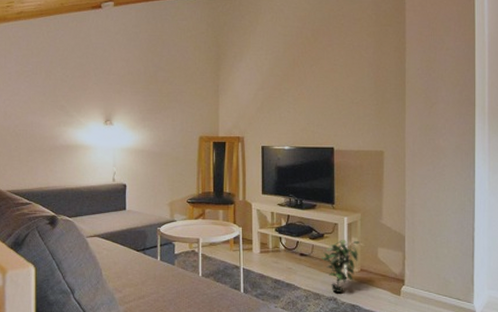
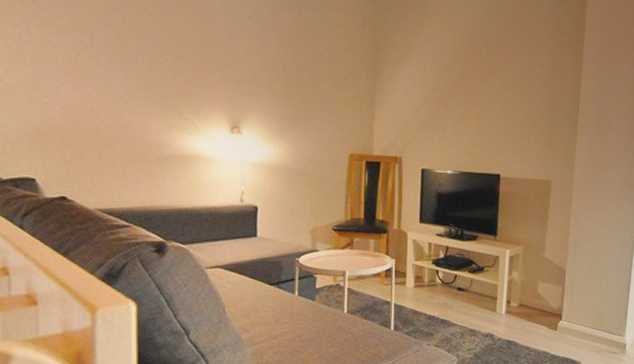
potted plant: present [321,239,361,292] -> none [479,272,521,328]

